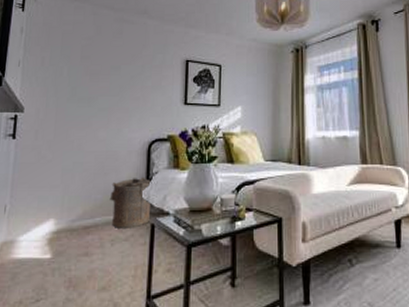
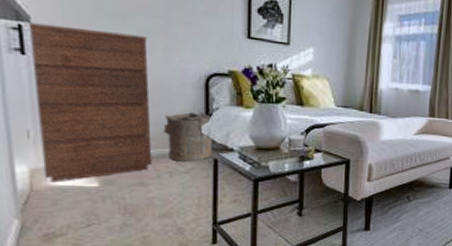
dresser: none [10,112,105,255] -> present [28,22,153,183]

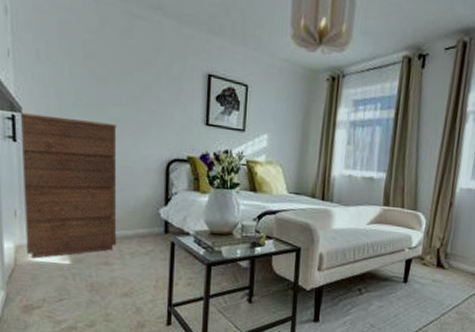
laundry hamper: present [163,111,212,162] -> none [127,196,170,244]

